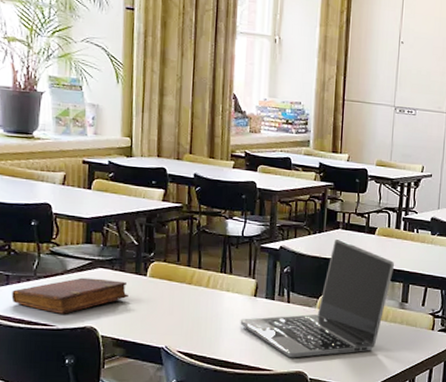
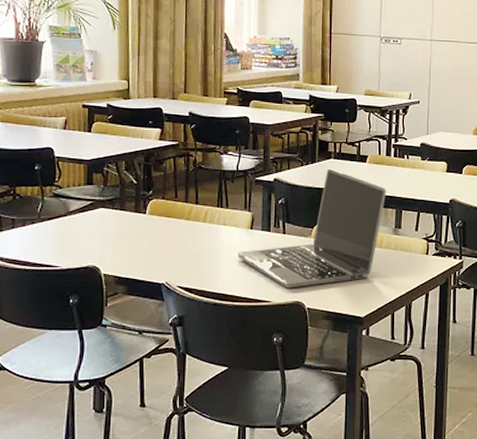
diary: present [11,277,129,314] -> none [17,218,129,255]

